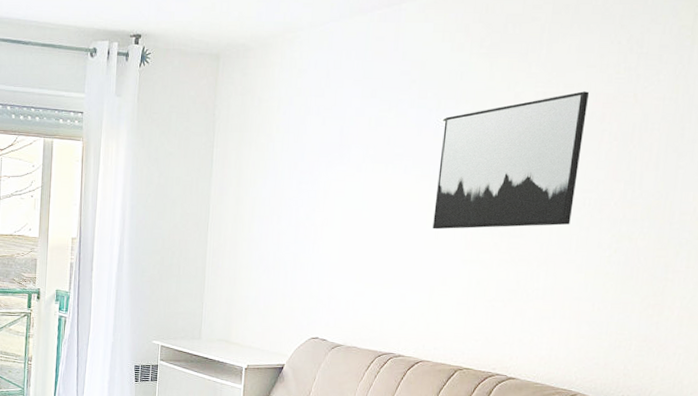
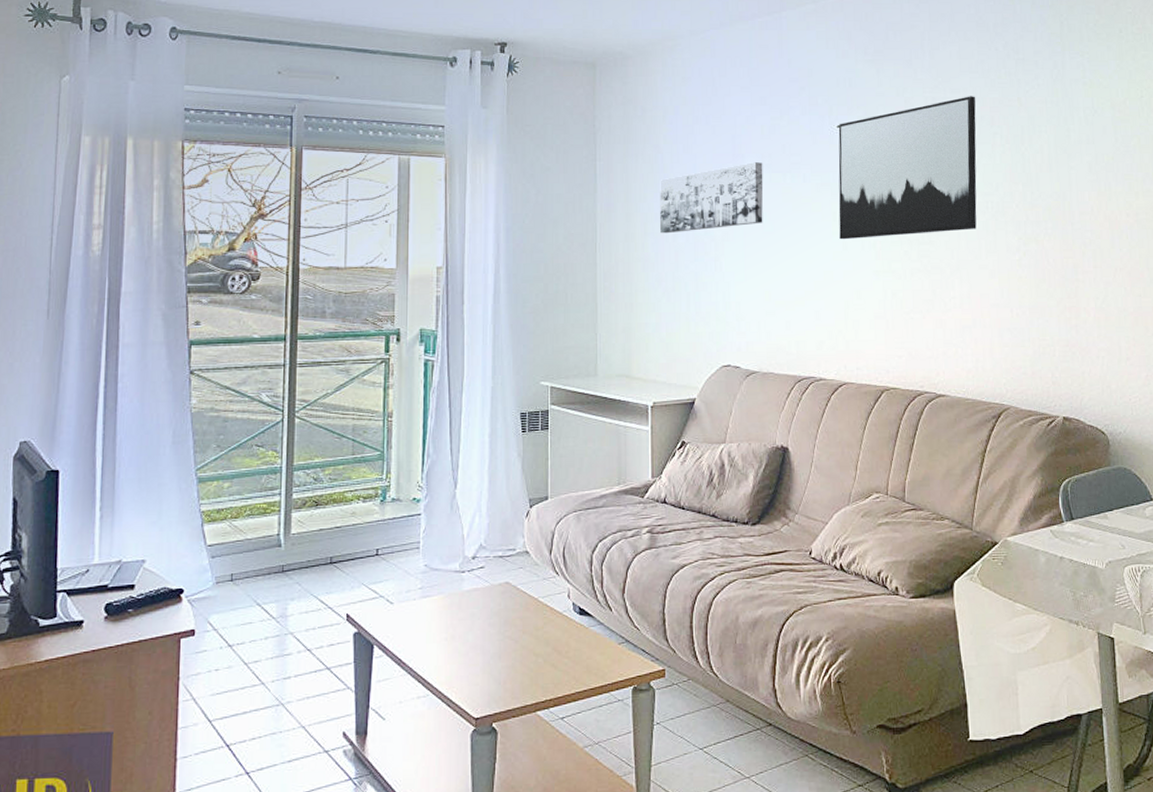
wall art: none [266,153,367,217] -> present [660,162,763,234]

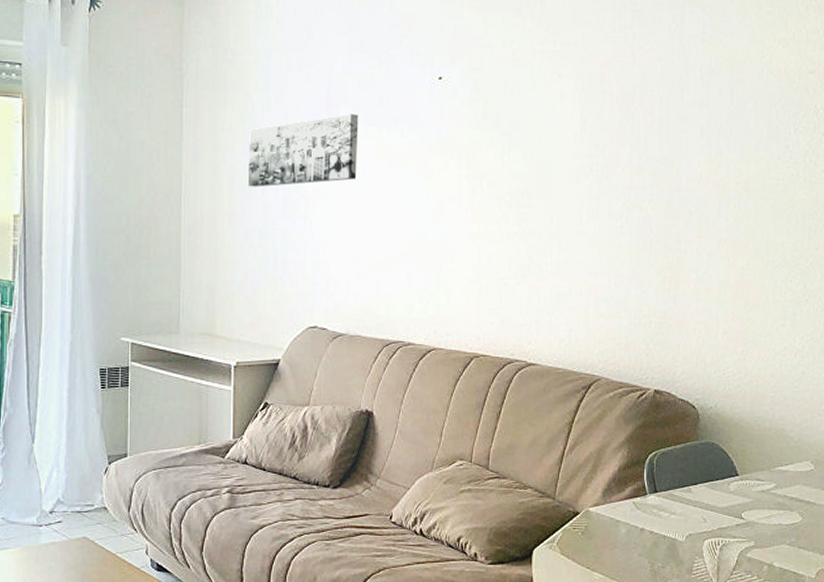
wall art: present [838,96,977,240] -> none [436,50,588,200]

